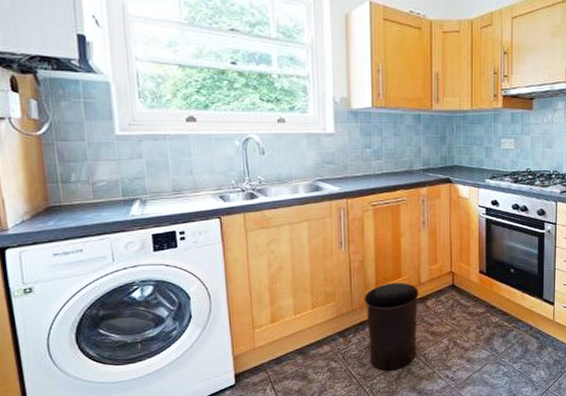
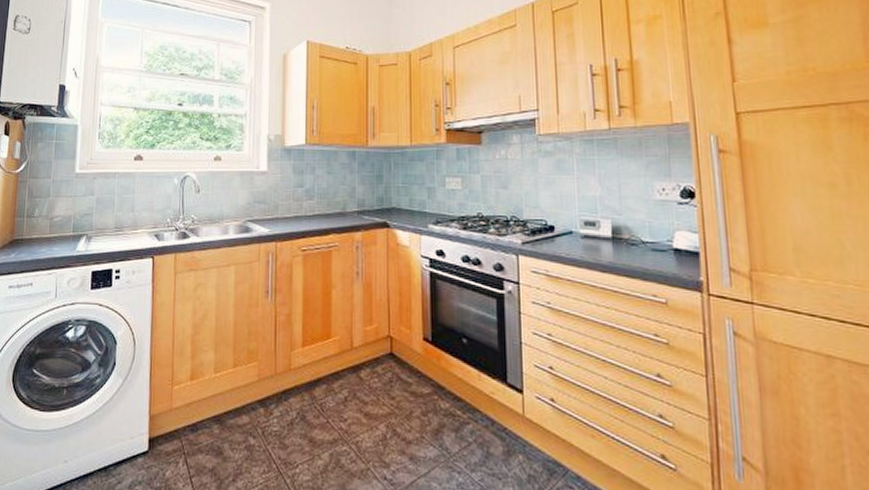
waste bin: present [364,282,419,370] -> none [289,343,351,459]

